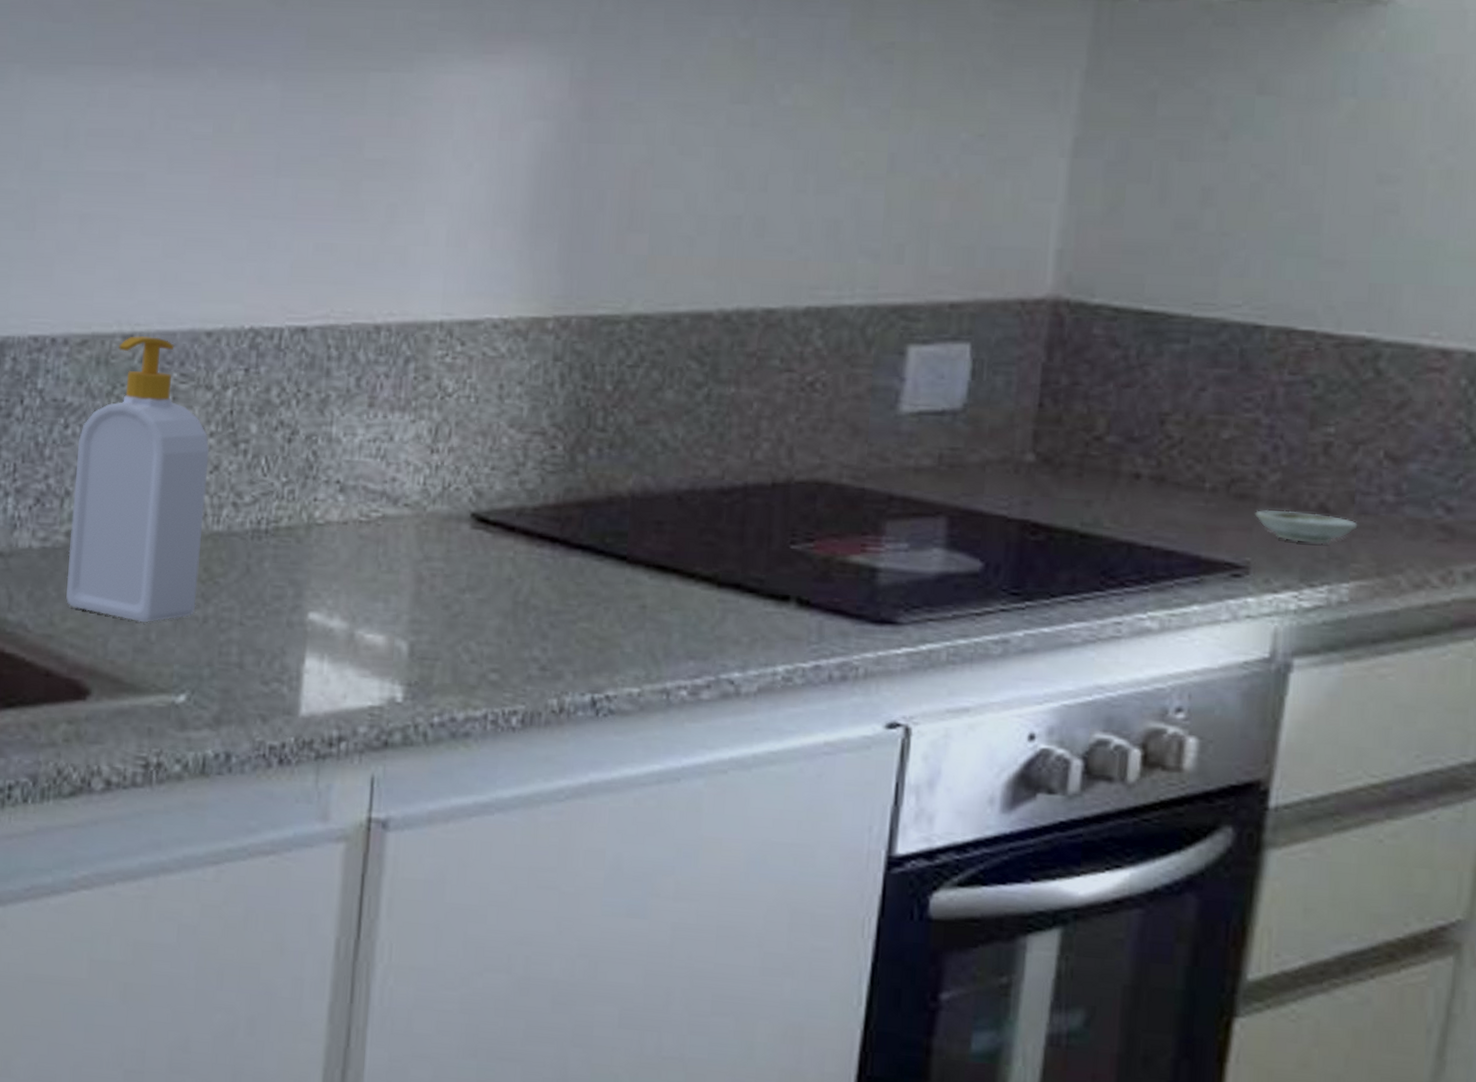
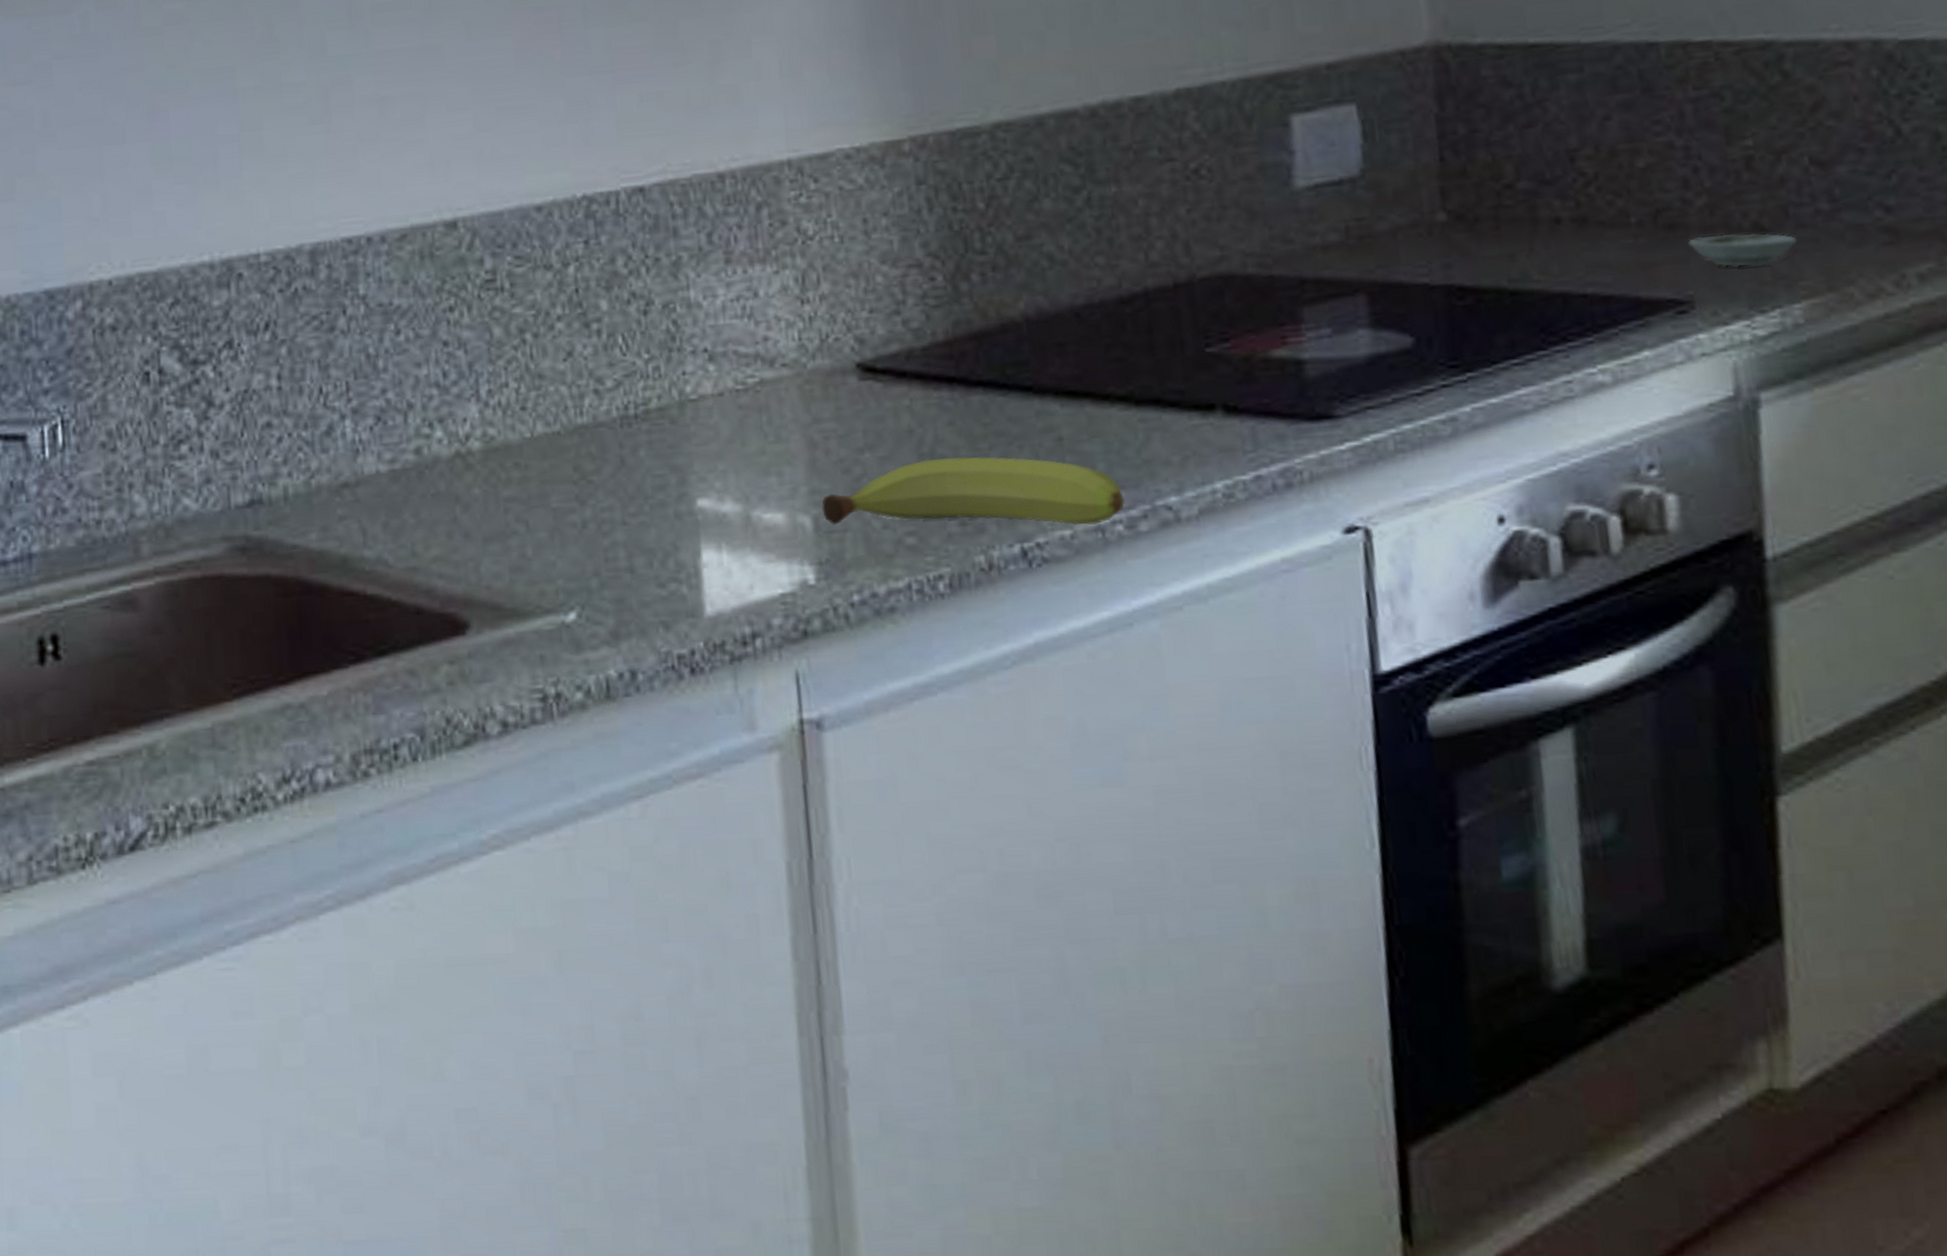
soap bottle: present [66,336,210,623] -> none [413,220,571,538]
fruit: none [419,607,693,688] -> present [821,456,1125,525]

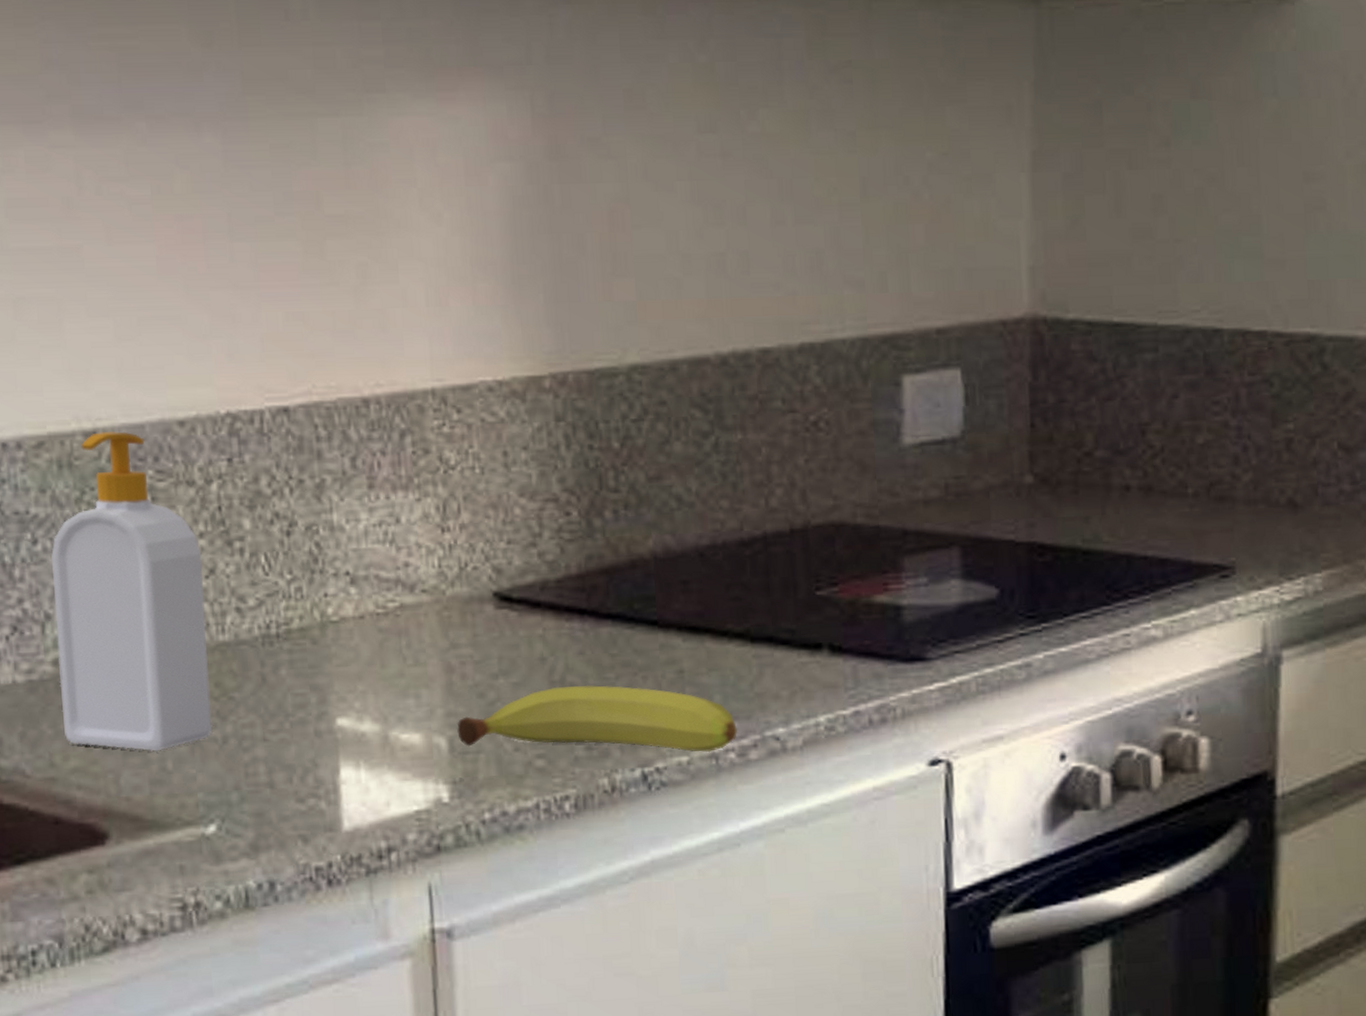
soap bottle: none [413,220,571,538] -> present [51,431,212,752]
saucer: present [1688,233,1798,267] -> none [1234,508,1323,538]

